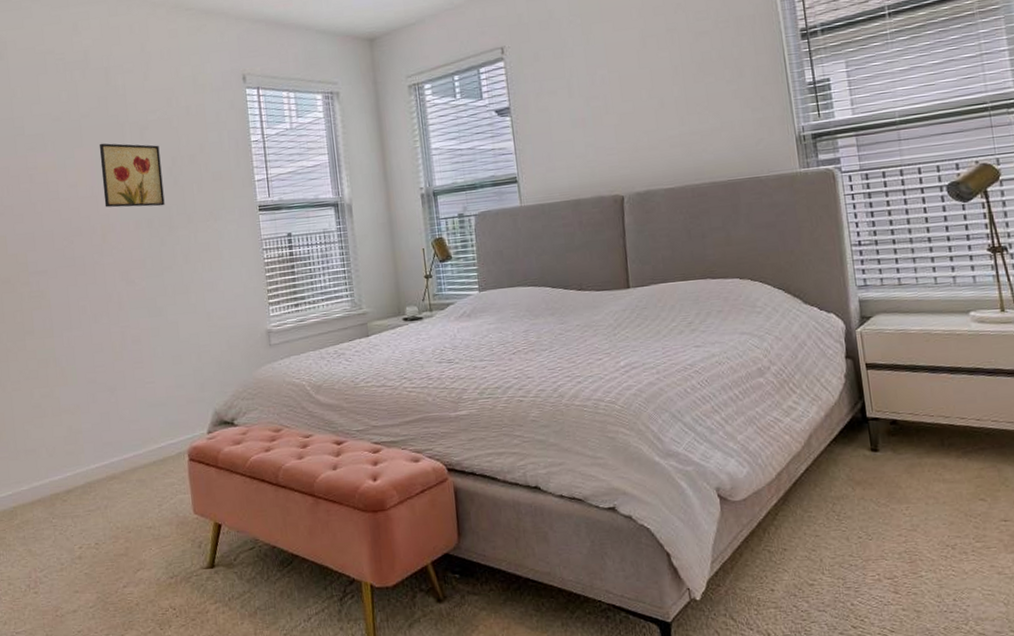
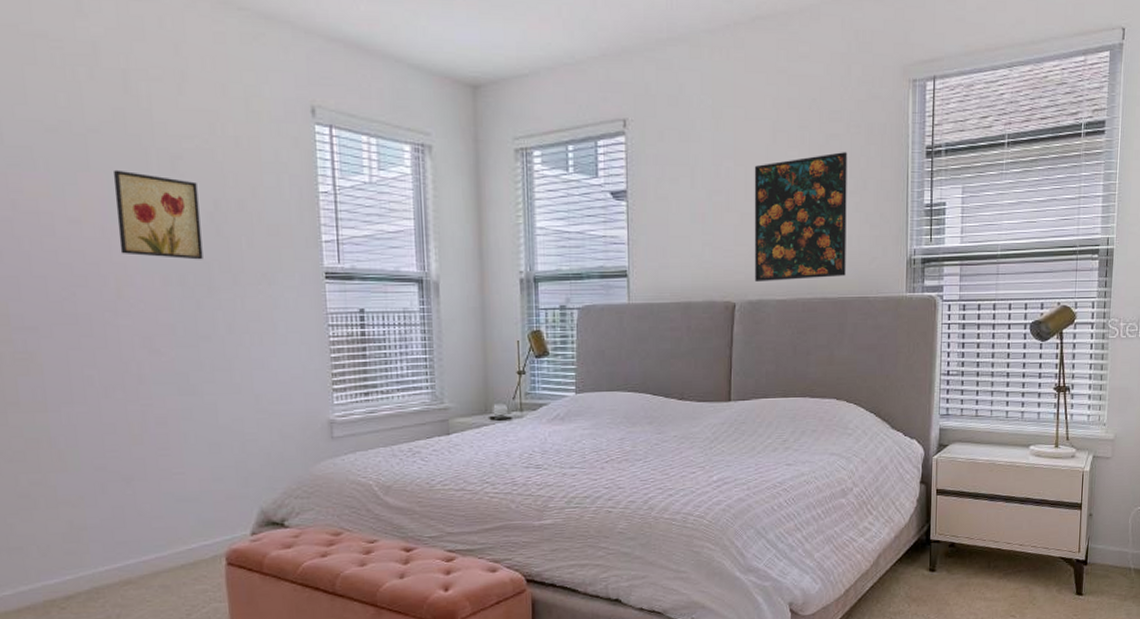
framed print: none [627,46,733,174] -> present [754,152,848,281]

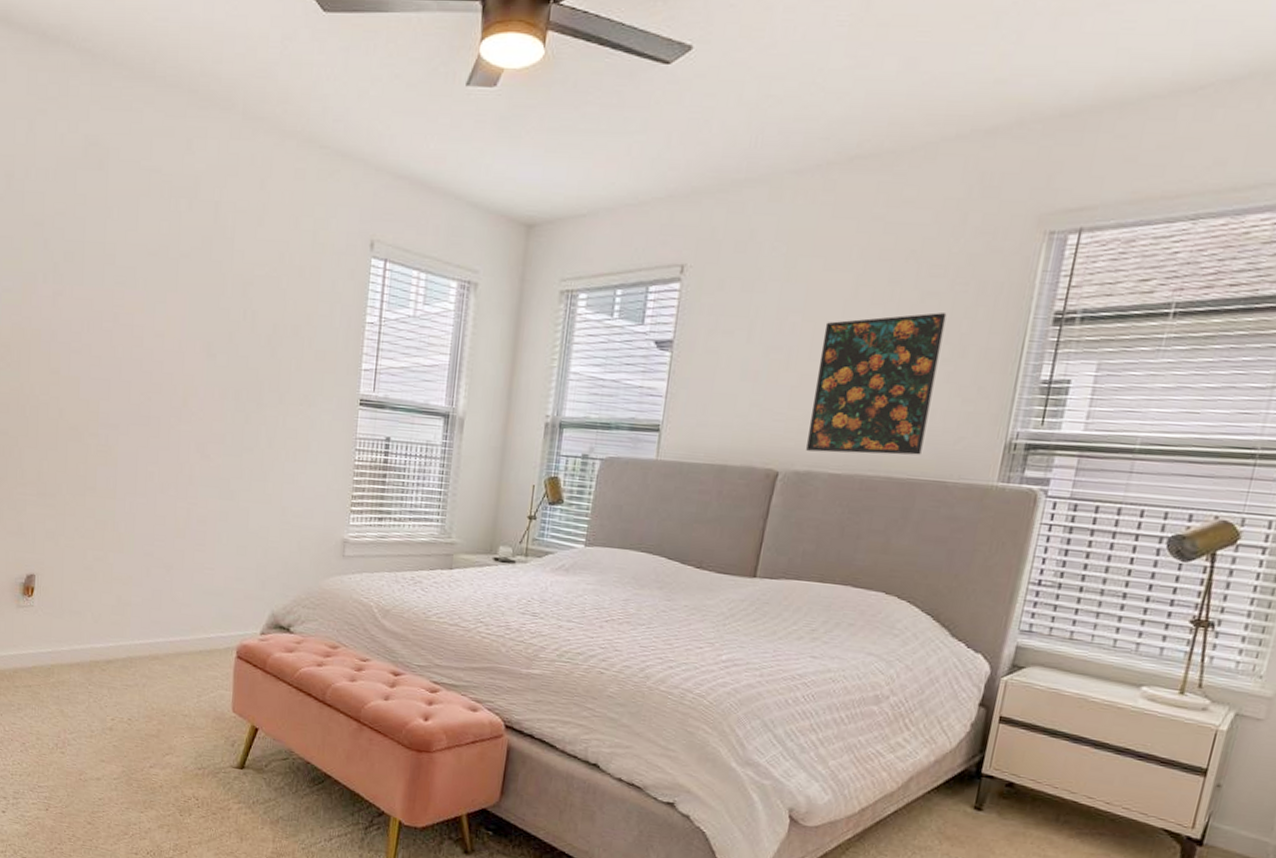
wall art: present [112,169,203,260] -> none [191,291,262,378]

